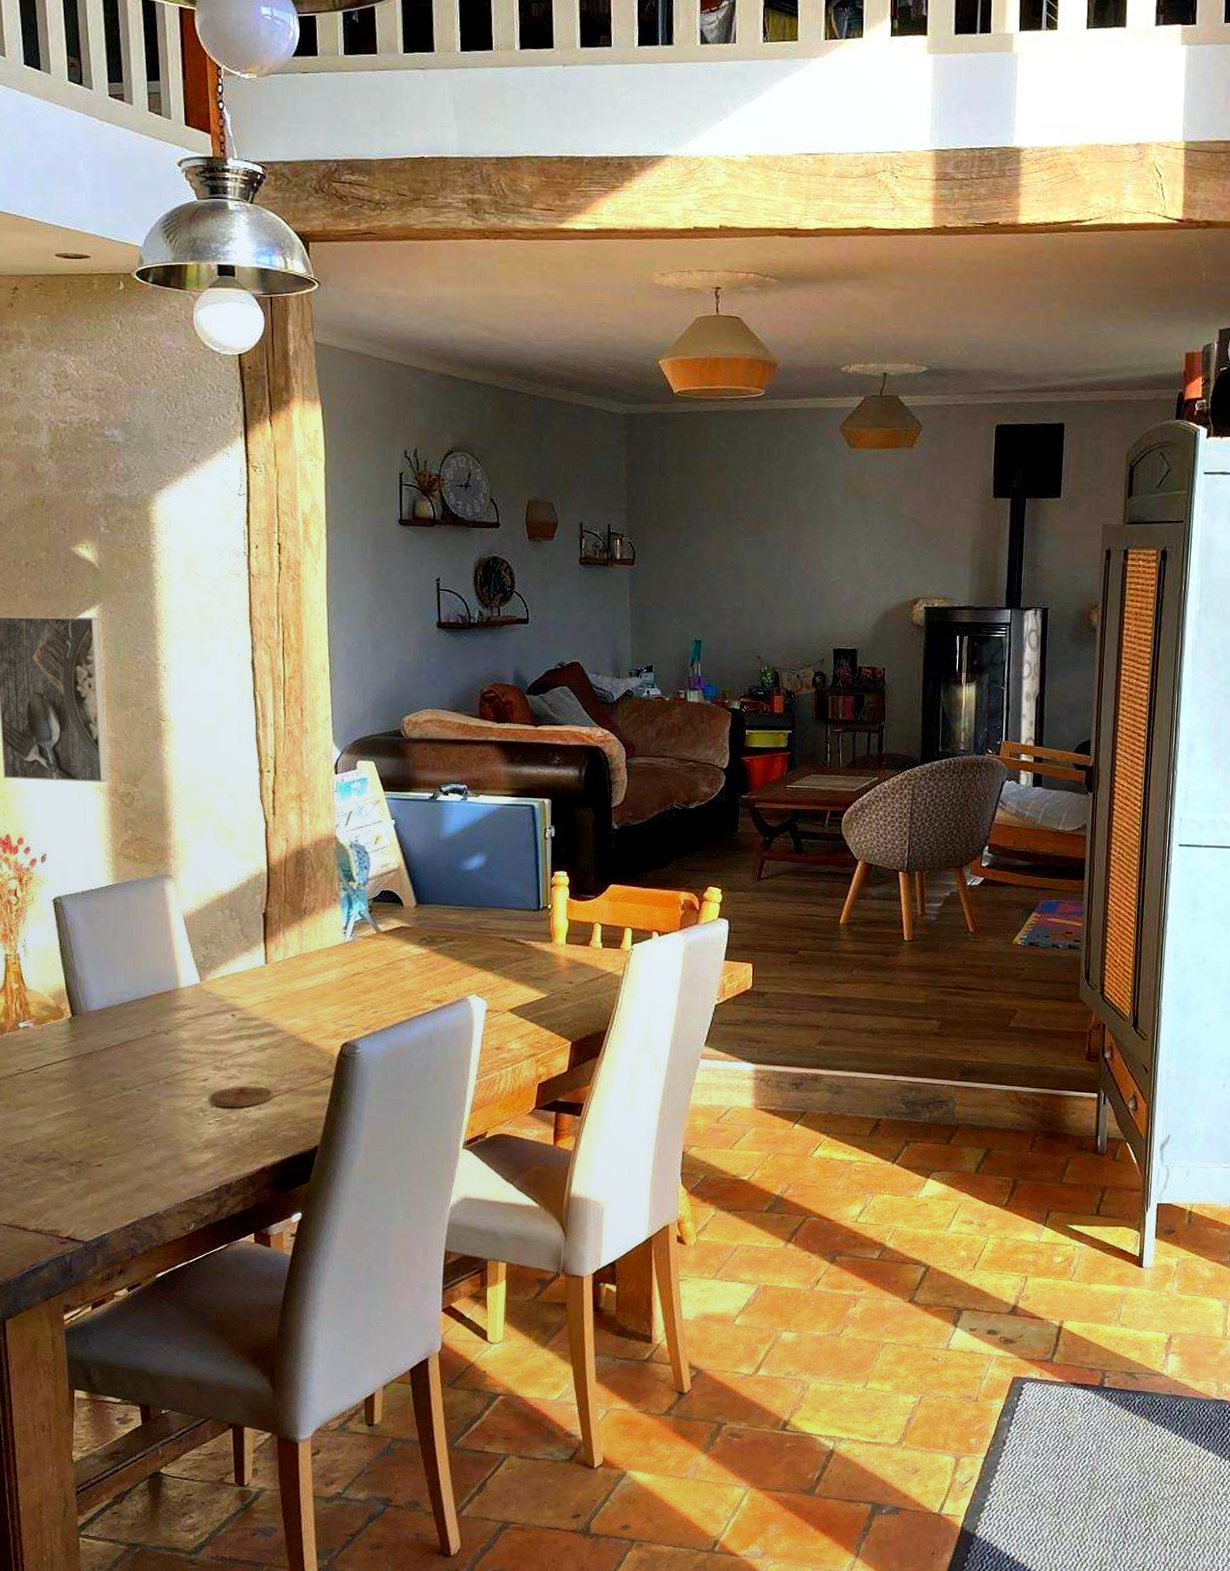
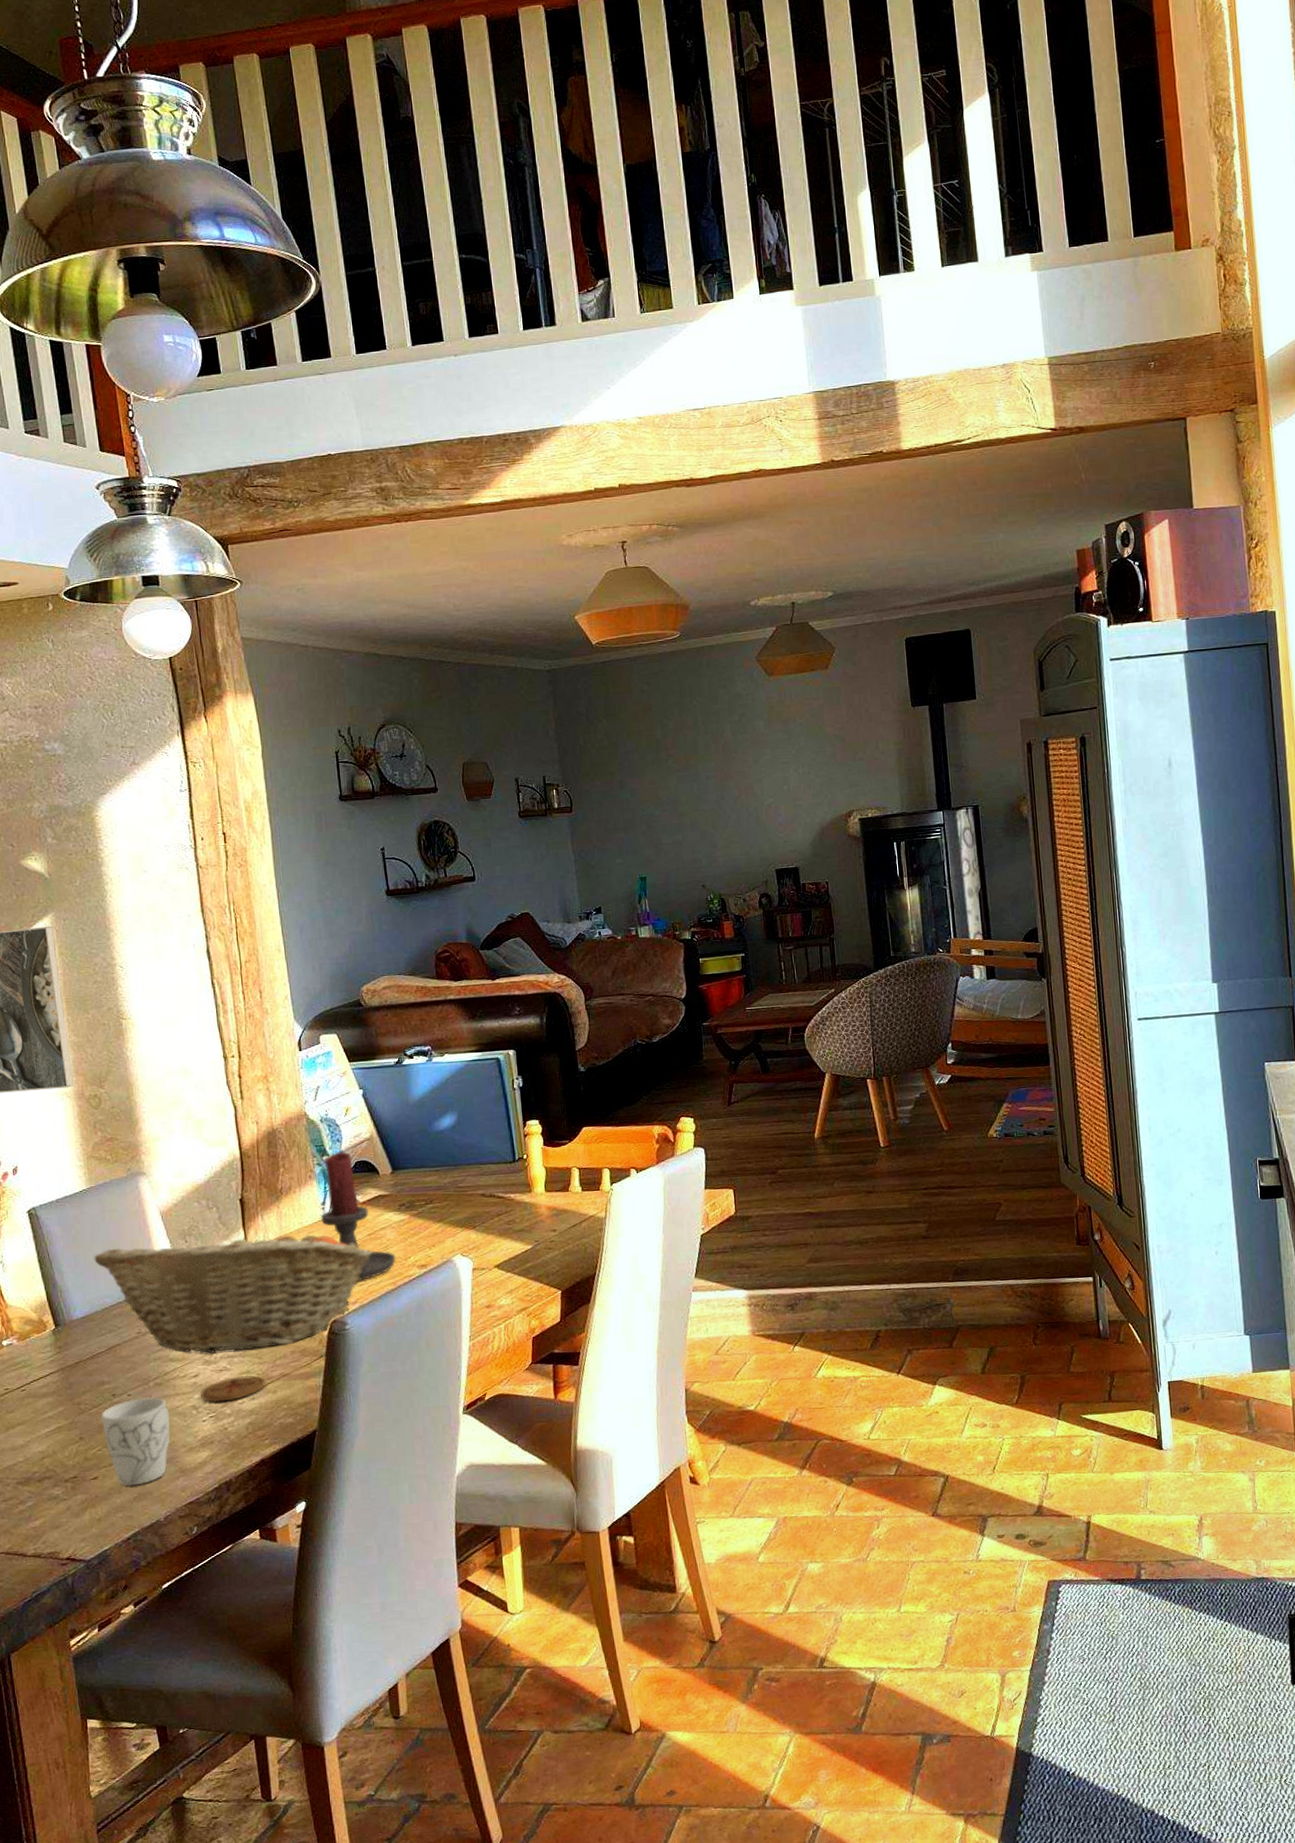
mug: none [110,1094,177,1178] -> present [101,1397,170,1486]
fruit basket: none [115,941,390,1062] -> present [94,1226,373,1354]
candle holder: none [341,879,412,1008] -> present [320,1151,396,1281]

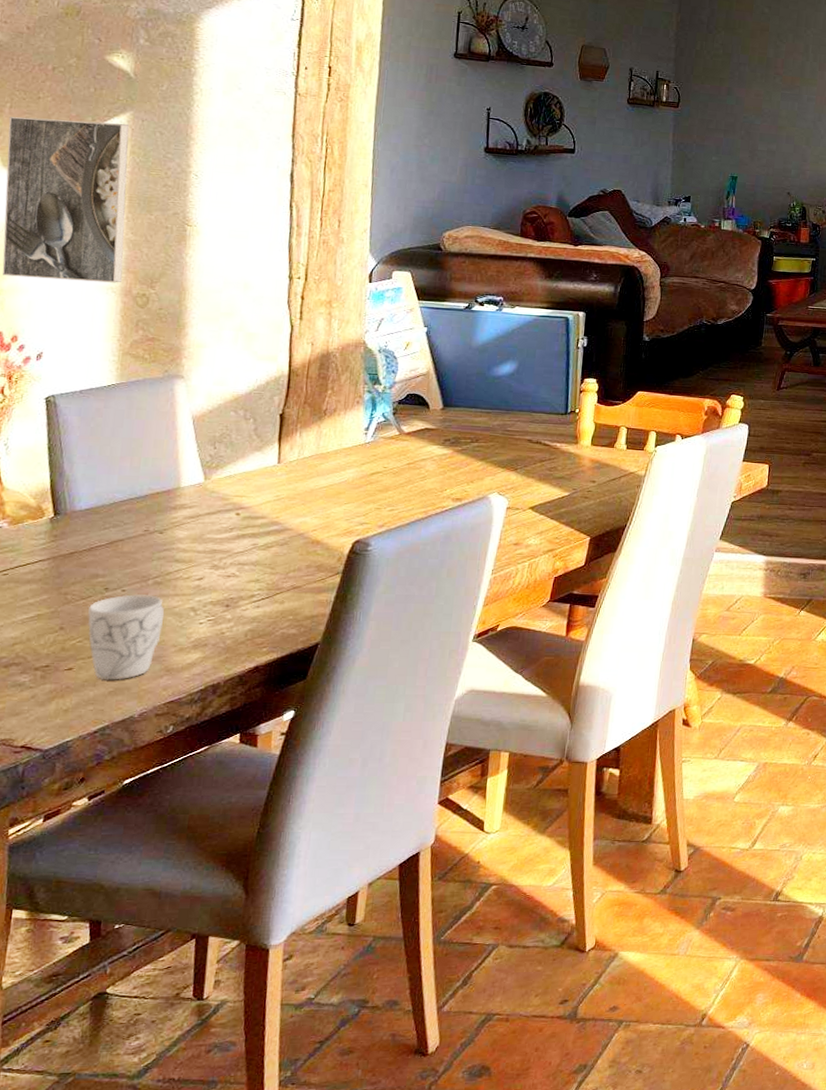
fruit basket: present [94,1226,373,1354] -> none [111,441,409,560]
coaster: present [200,1375,266,1402] -> none [202,584,275,607]
candle holder: present [320,1151,396,1281] -> none [361,382,432,506]

